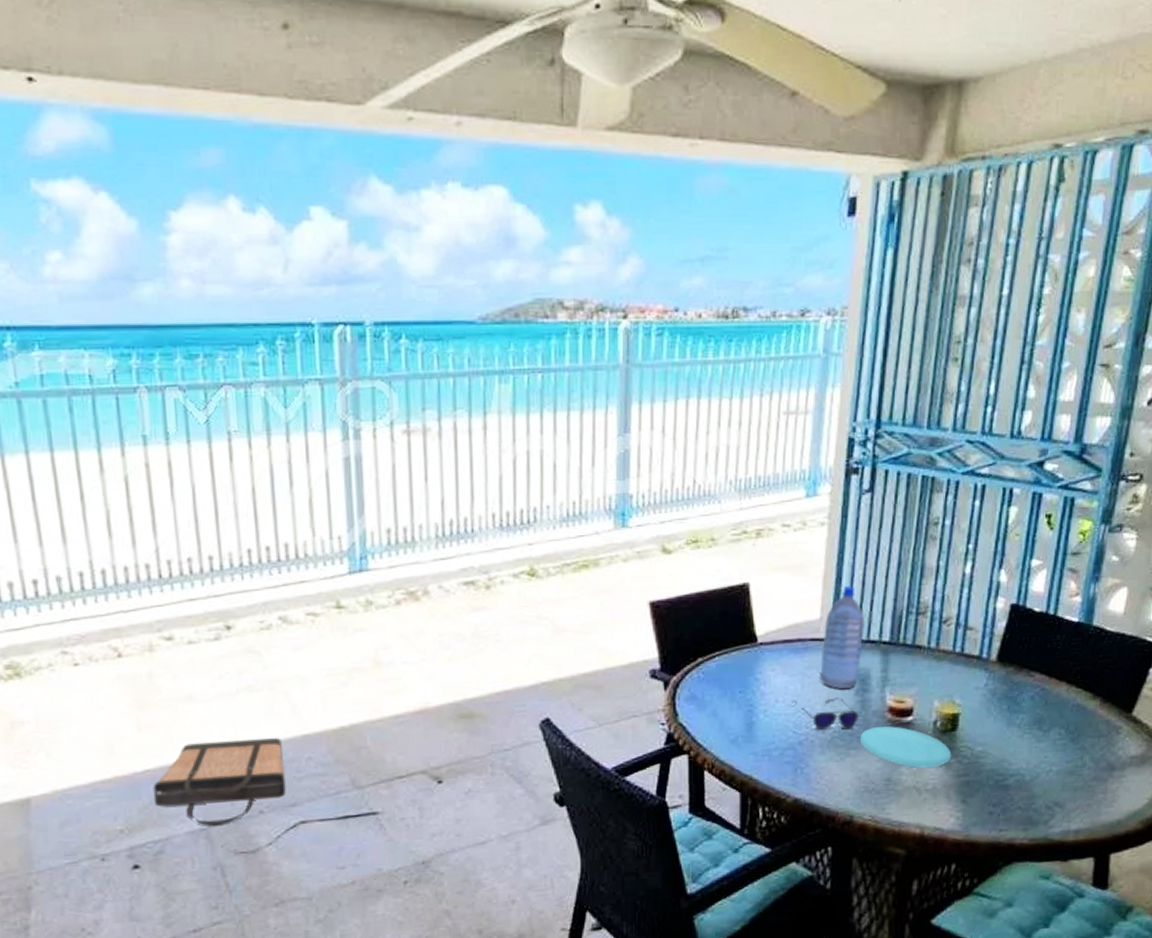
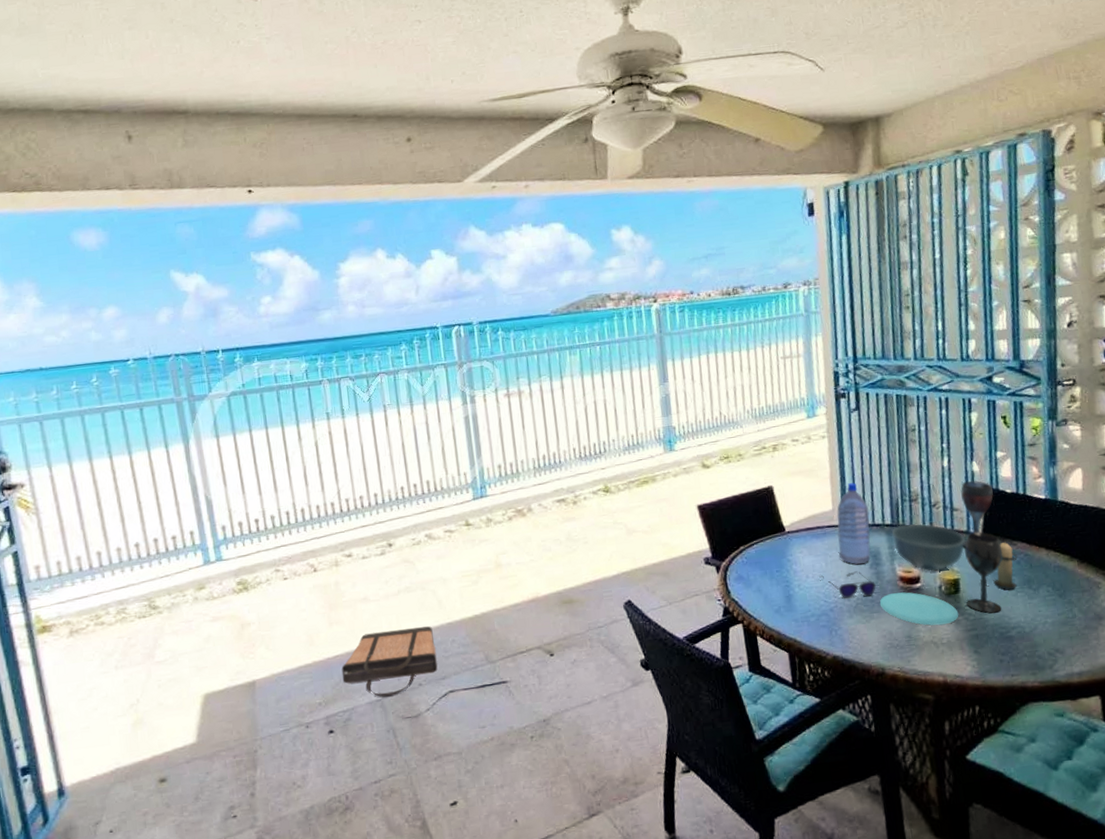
bowl: none [887,643,975,704] -> present [891,524,966,572]
wine glass: none [963,658,1017,757] -> present [964,532,1003,613]
cup: none [971,593,1019,674] -> present [960,480,994,546]
candle: none [997,668,1033,730] -> present [992,539,1018,590]

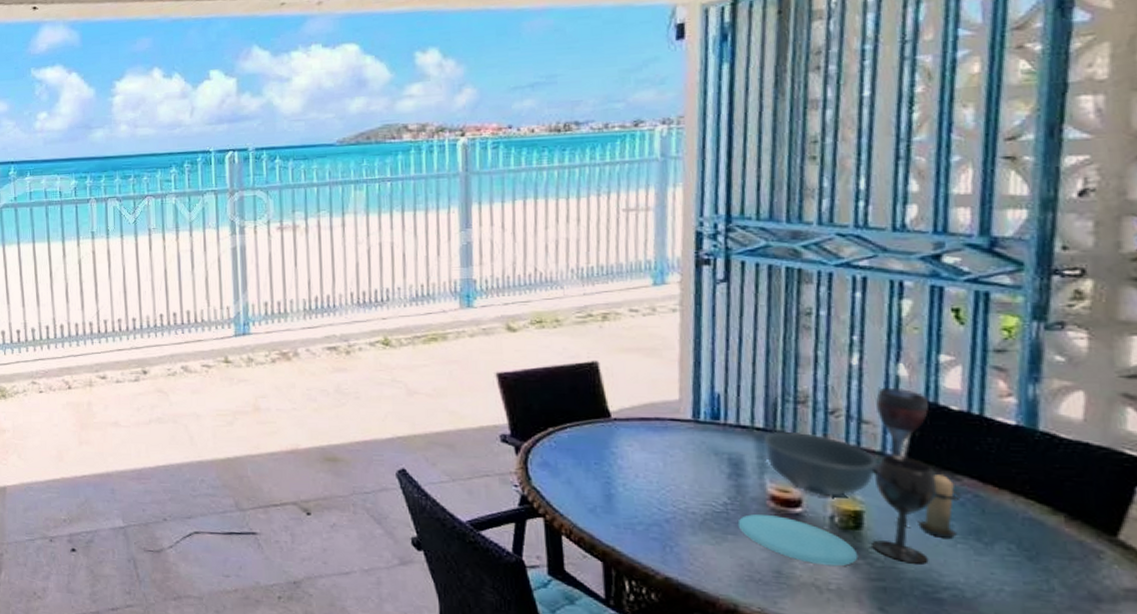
shopping bag: present [341,626,438,698] -> none [88,459,184,526]
sunglasses: present [819,571,876,598] -> none [653,477,734,513]
water bottle: present [837,483,871,564] -> none [683,370,733,471]

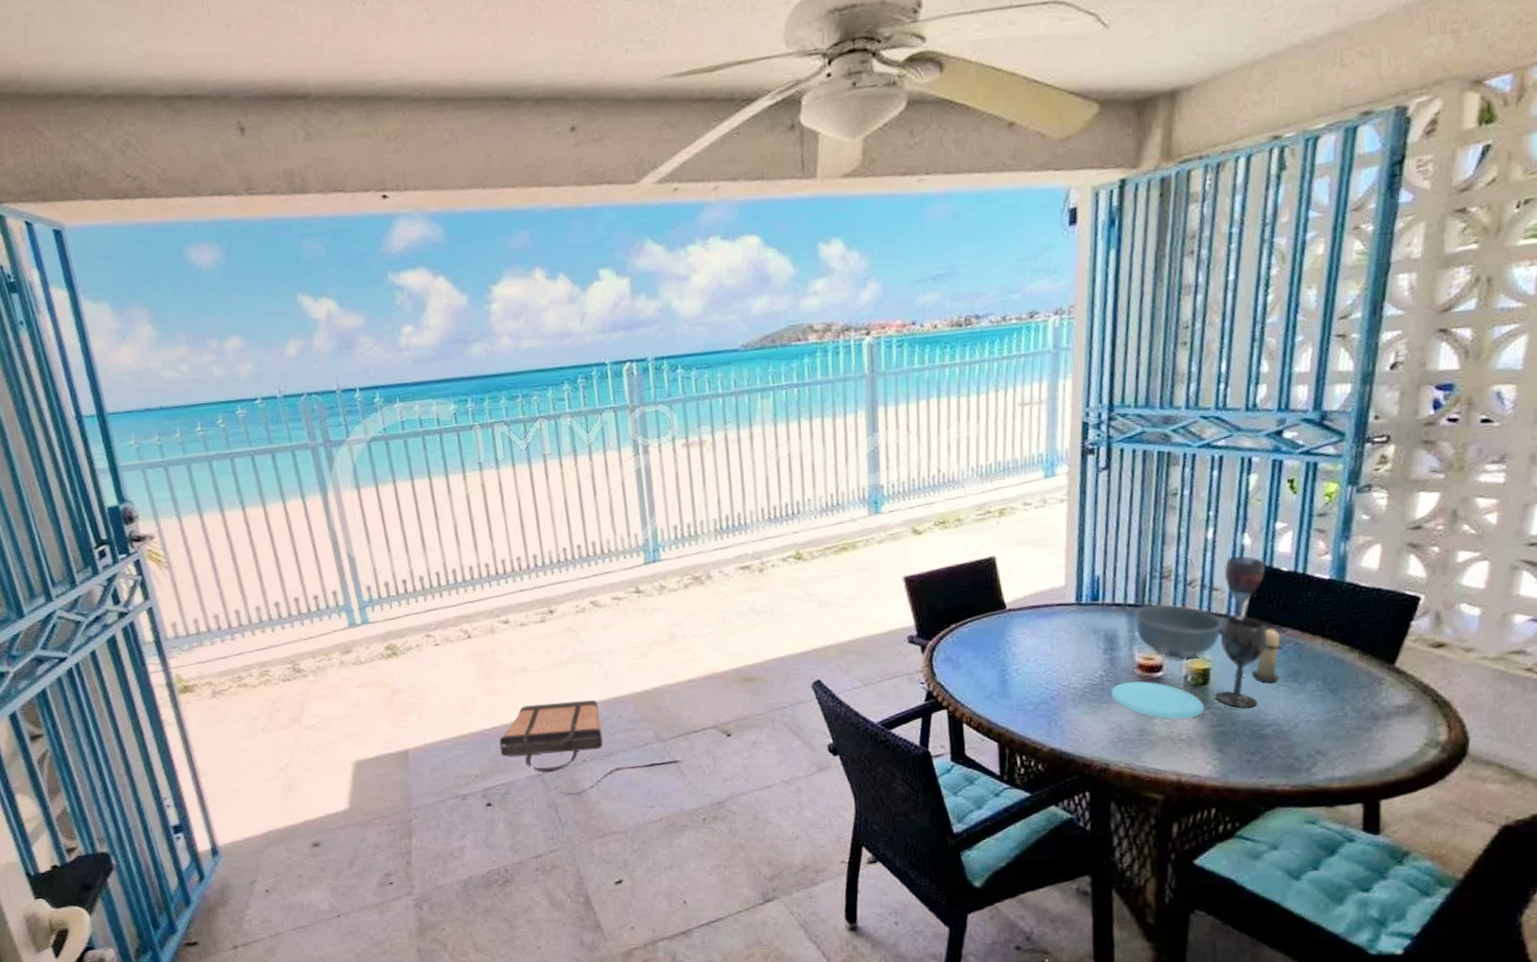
shopping bag: none [88,459,184,526] -> present [499,700,603,772]

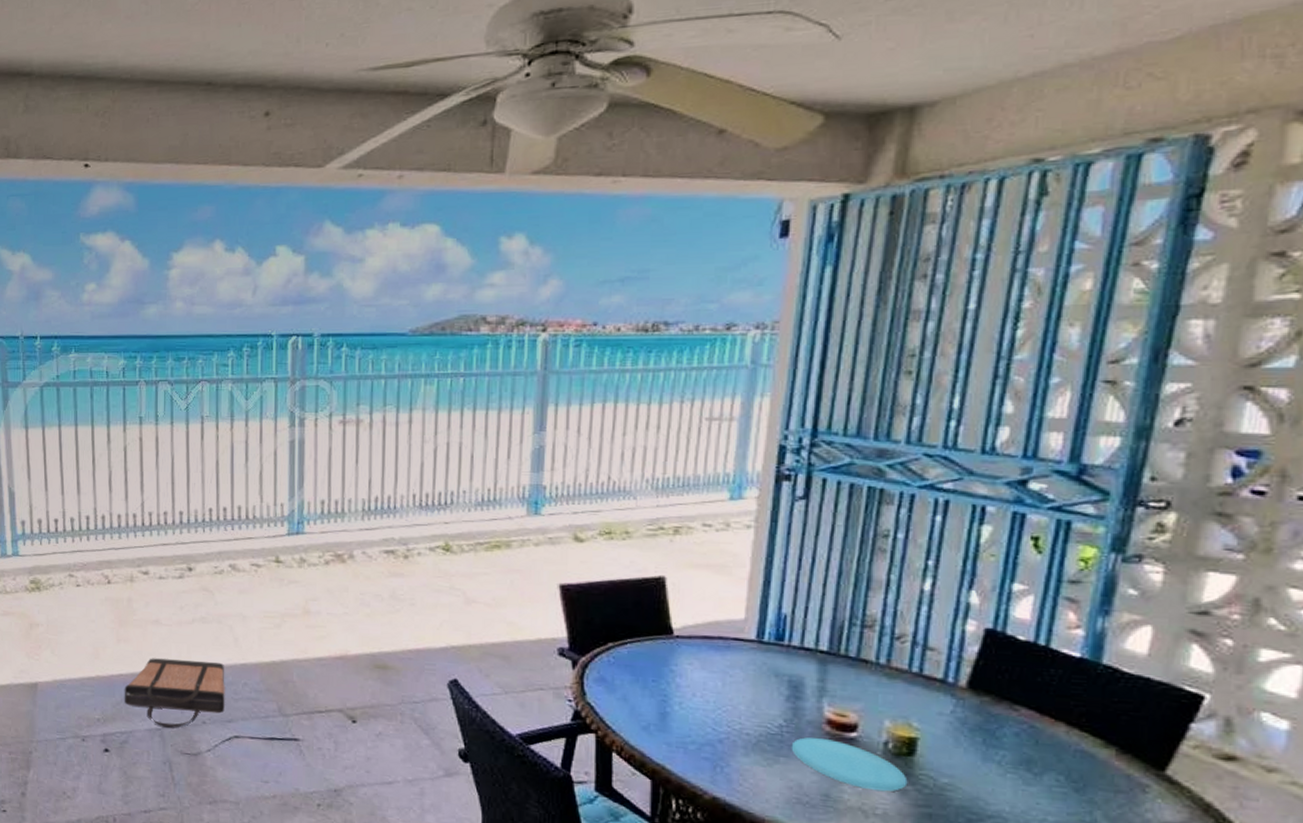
bowl: present [1134,604,1224,660] -> none [825,654,938,723]
wine glass: present [1215,616,1268,708] -> none [923,682,995,793]
cup: present [1219,556,1265,632] -> none [932,614,996,698]
candle: present [1250,625,1286,683] -> none [969,700,1018,768]

